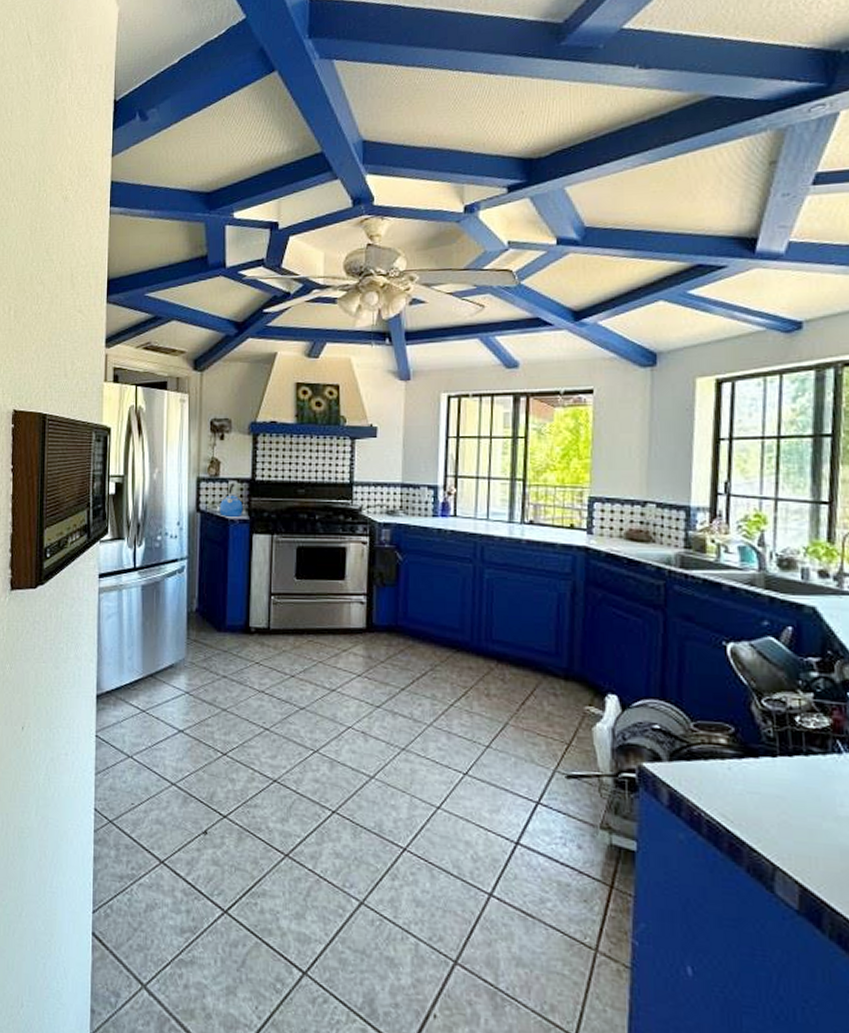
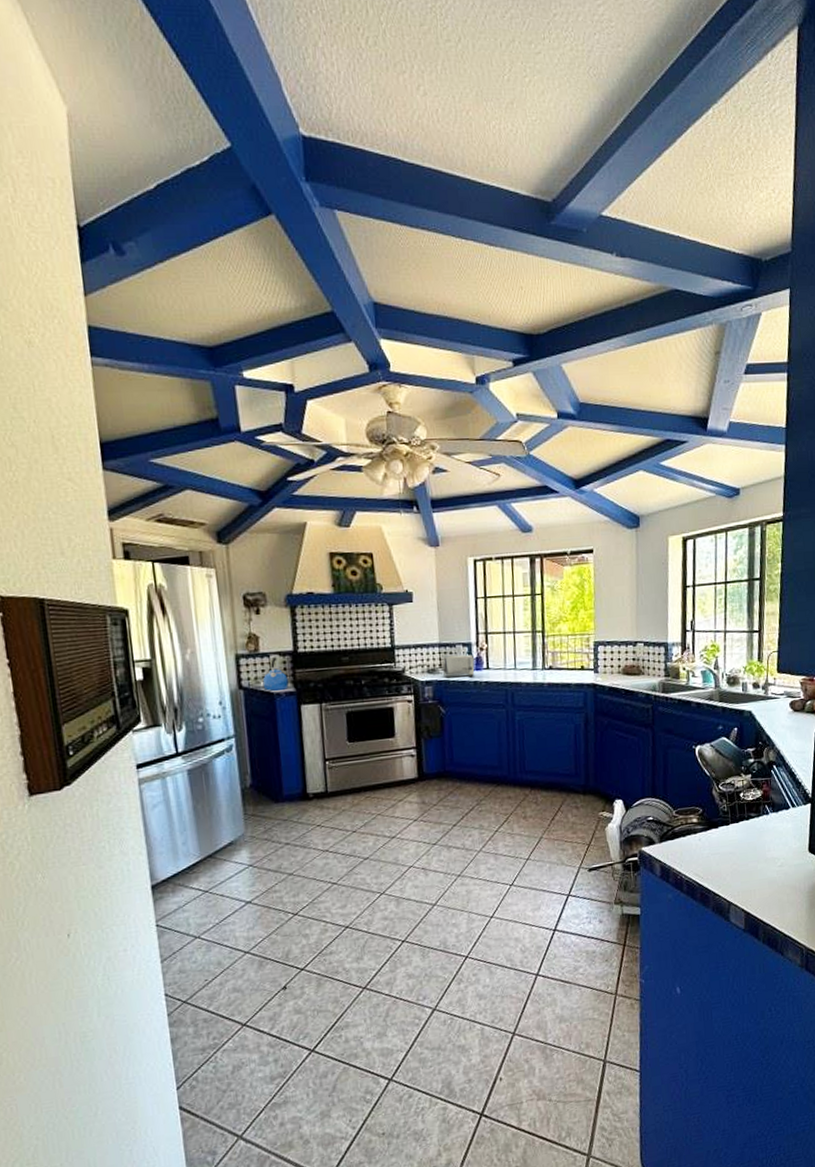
toaster: none [404,498,443,524] -> present [442,654,477,679]

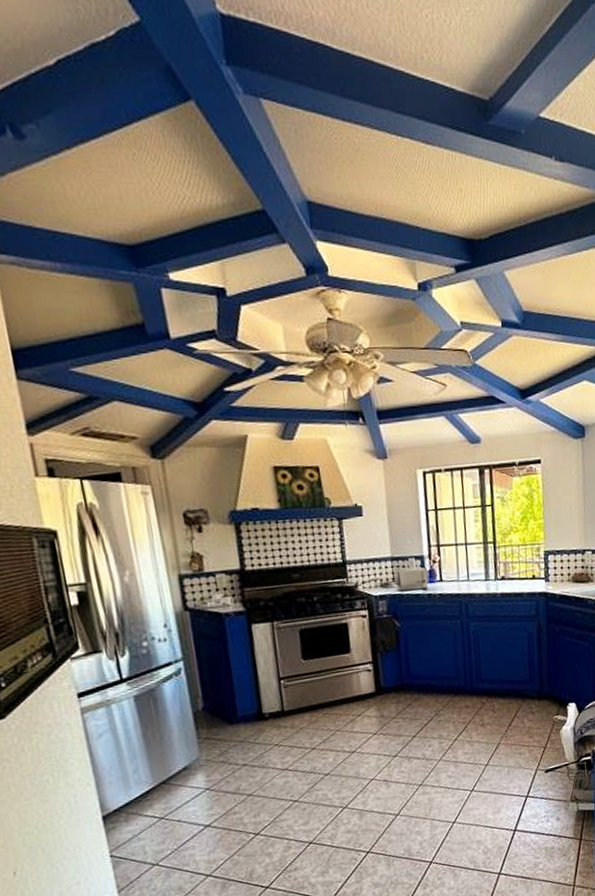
kettle: present [262,657,289,692] -> none [209,576,237,612]

